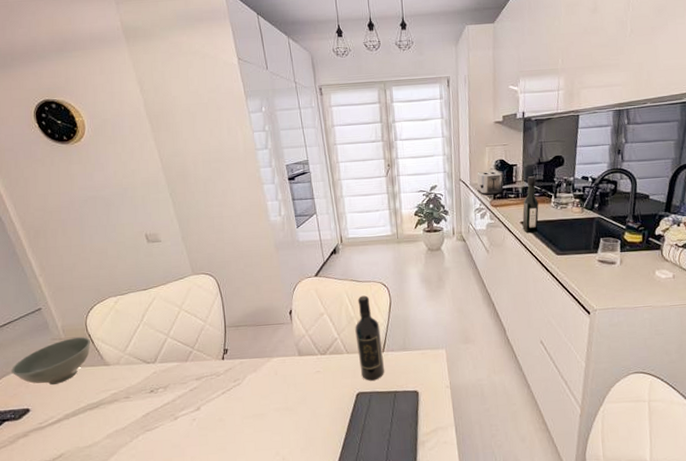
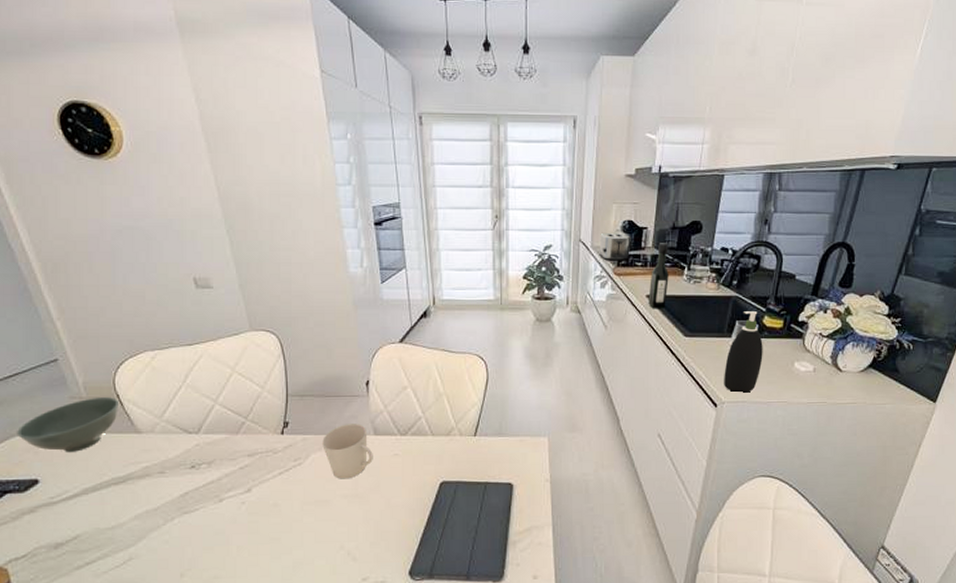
cup: none [256,347,299,395] -> present [322,424,373,479]
wine bottle: present [355,295,385,381] -> none [443,369,476,469]
soap dispenser: none [594,229,627,301] -> present [724,311,763,393]

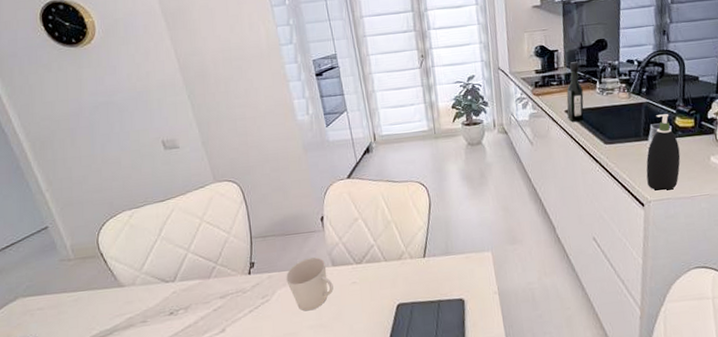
bowl: present [17,397,118,452] -> none [15,256,103,311]
toaster: present [599,232,631,261] -> none [516,57,546,84]

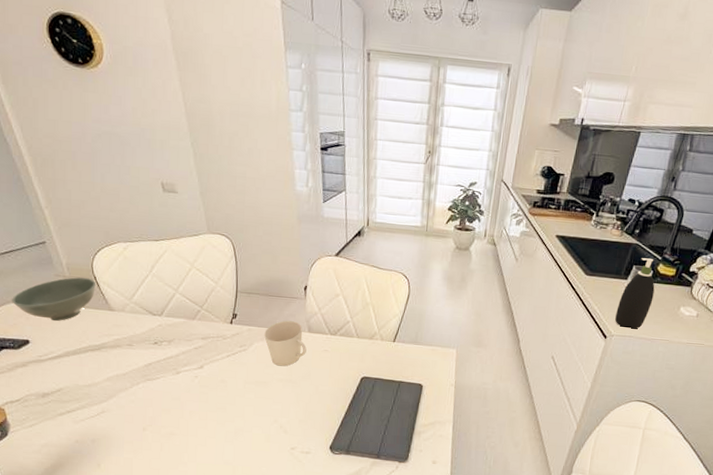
bowl: none [15,256,103,311] -> present [12,277,96,321]
bottle: present [566,61,584,123] -> none [557,189,582,249]

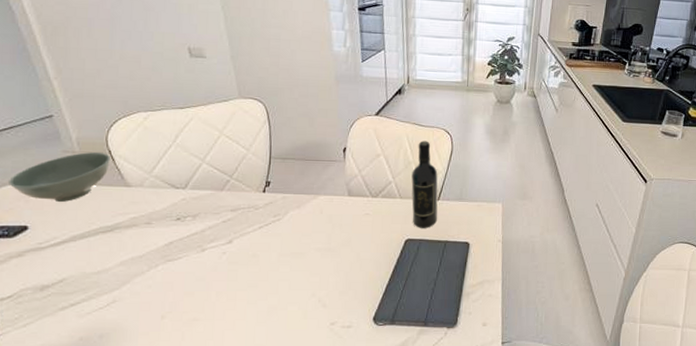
cup: present [264,320,307,367] -> none [300,185,346,234]
wine bottle: none [368,283,395,368] -> present [411,141,438,228]
soap dispenser: present [615,258,655,329] -> none [653,103,688,172]

